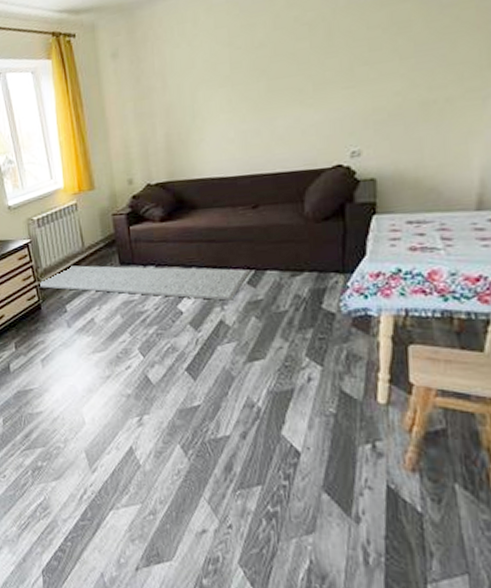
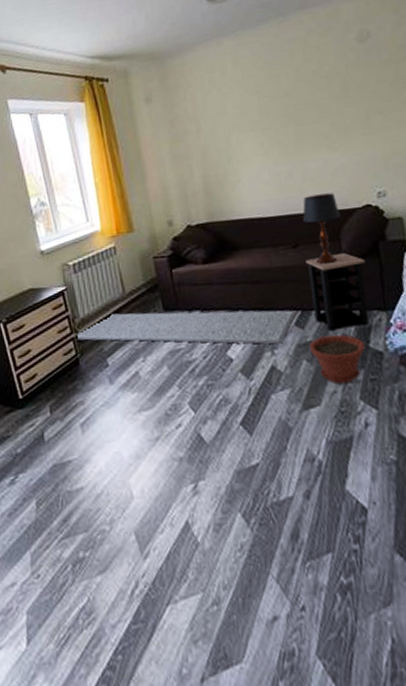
plant pot: none [260,295,317,341] -> present [309,334,365,384]
table lamp: none [265,152,308,226] -> present [302,192,341,265]
side table: none [265,215,329,291] -> present [306,253,369,331]

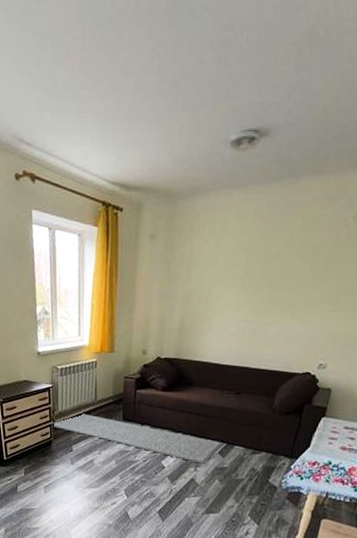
table lamp: present [302,192,341,265] -> none [250,354,284,414]
side table: present [306,253,369,331] -> none [234,405,289,466]
plant pot: present [309,334,365,384] -> none [224,466,266,503]

